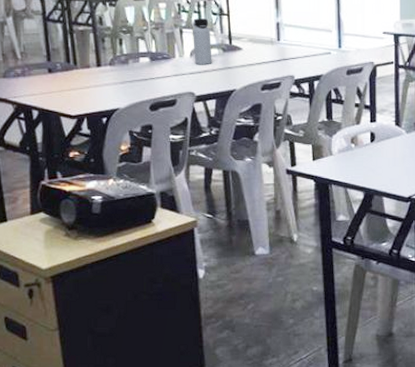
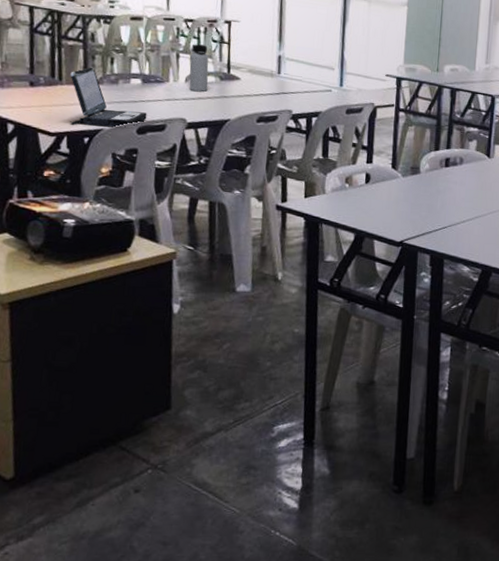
laptop: none [84,49,158,107] -> present [70,67,147,127]

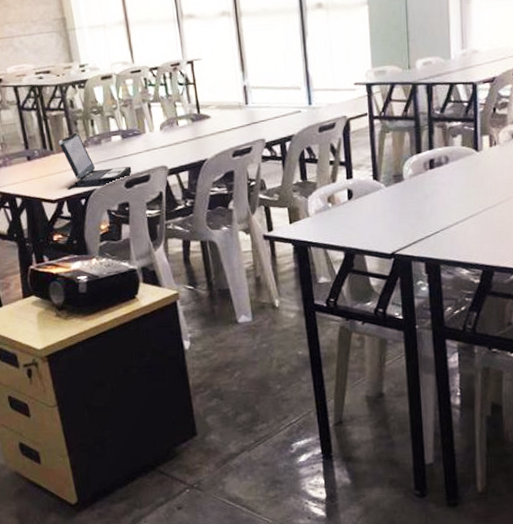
water bottle: present [189,44,209,92] -> none [160,90,182,138]

